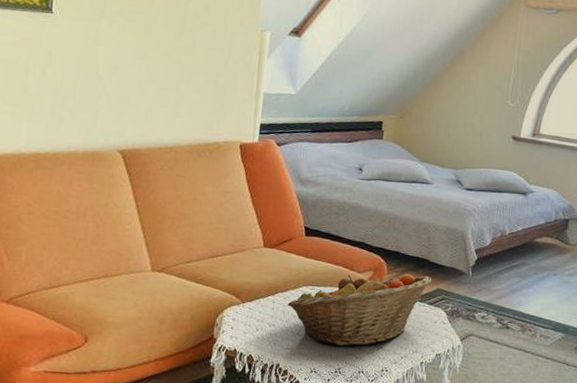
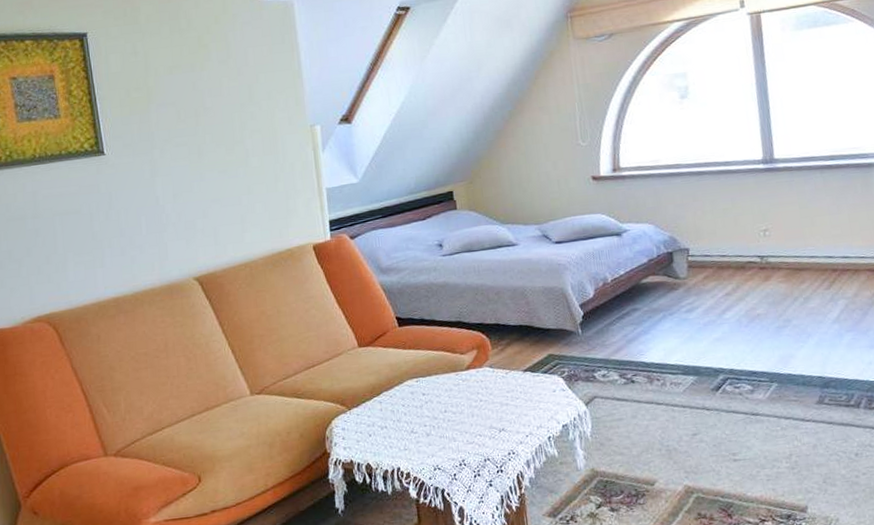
fruit basket: present [287,274,432,346] -> none [395,343,541,437]

